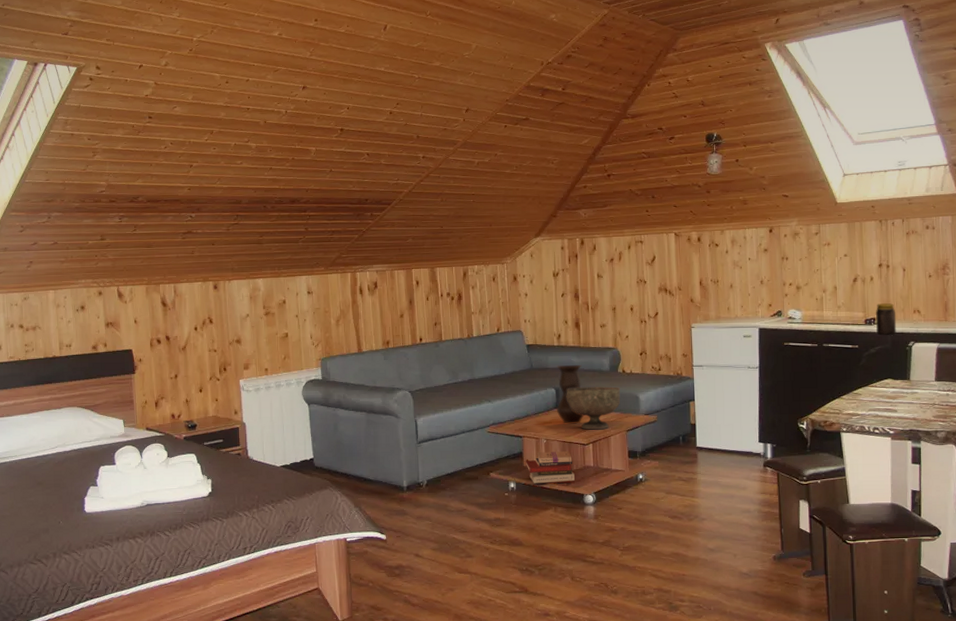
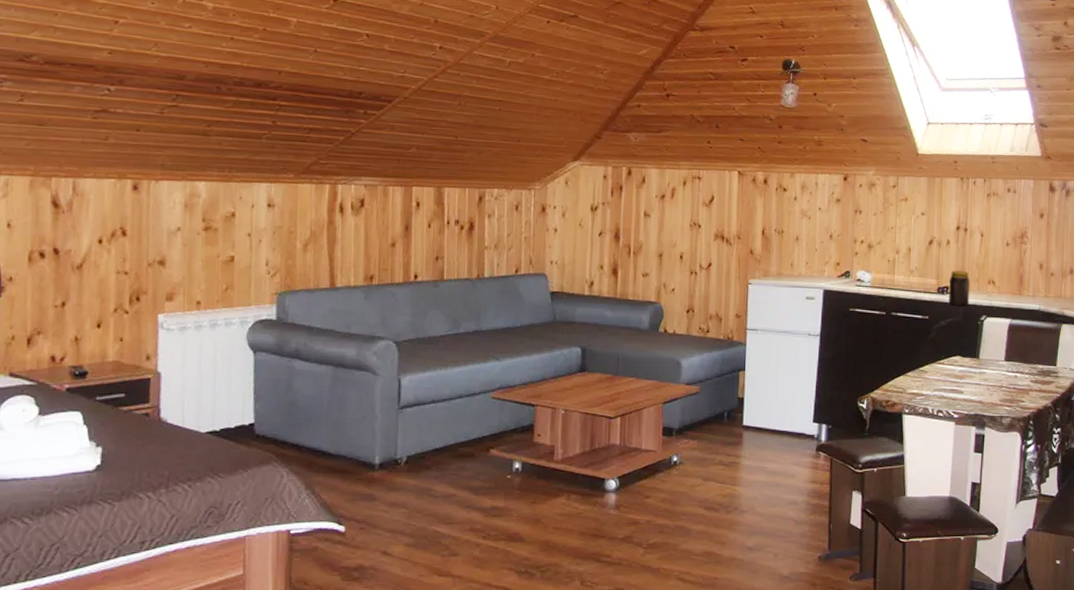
books: present [526,451,575,483] -> none [536,425,596,464]
vase: present [556,364,584,424] -> none [580,319,616,392]
decorative bowl: present [566,386,621,430] -> none [593,347,660,400]

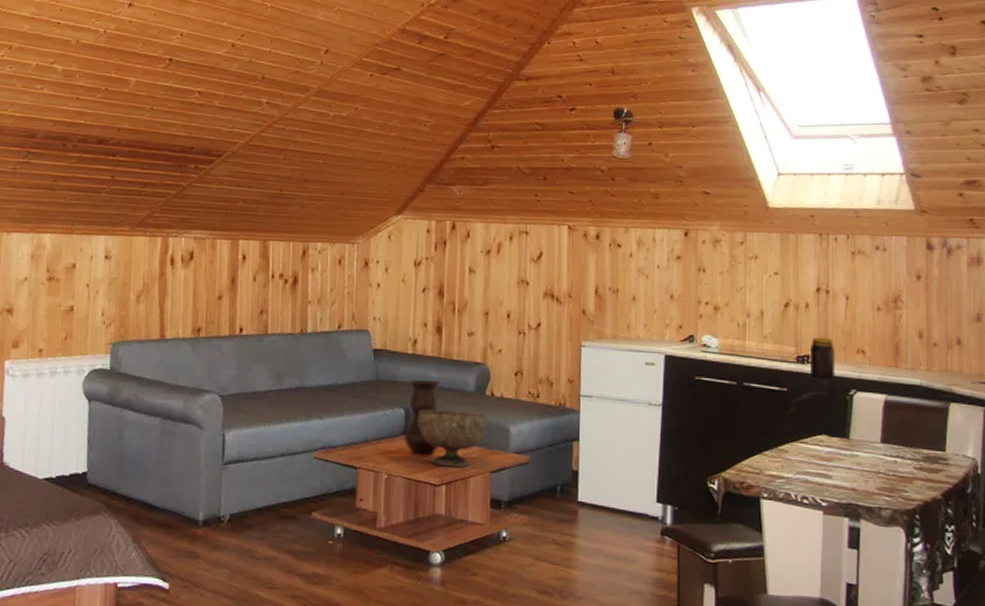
vase: none [580,319,616,392] -> present [403,379,441,457]
decorative bowl: none [593,347,660,400] -> present [417,409,487,468]

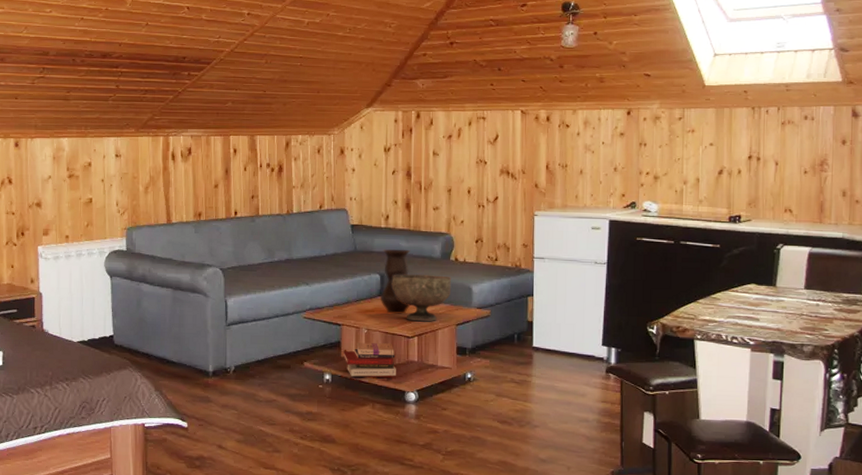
books: none [359,490,420,534] -> present [343,342,396,378]
jar: present [810,337,836,380] -> none [741,200,765,236]

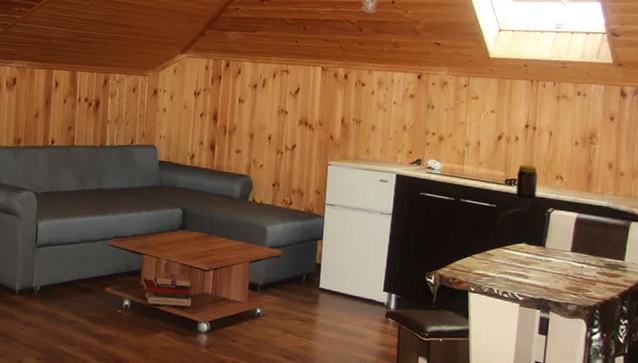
vase: present [380,249,411,314] -> none [181,186,212,248]
decorative bowl: present [391,274,452,322] -> none [192,210,249,258]
jar: none [741,200,765,236] -> present [516,165,538,200]

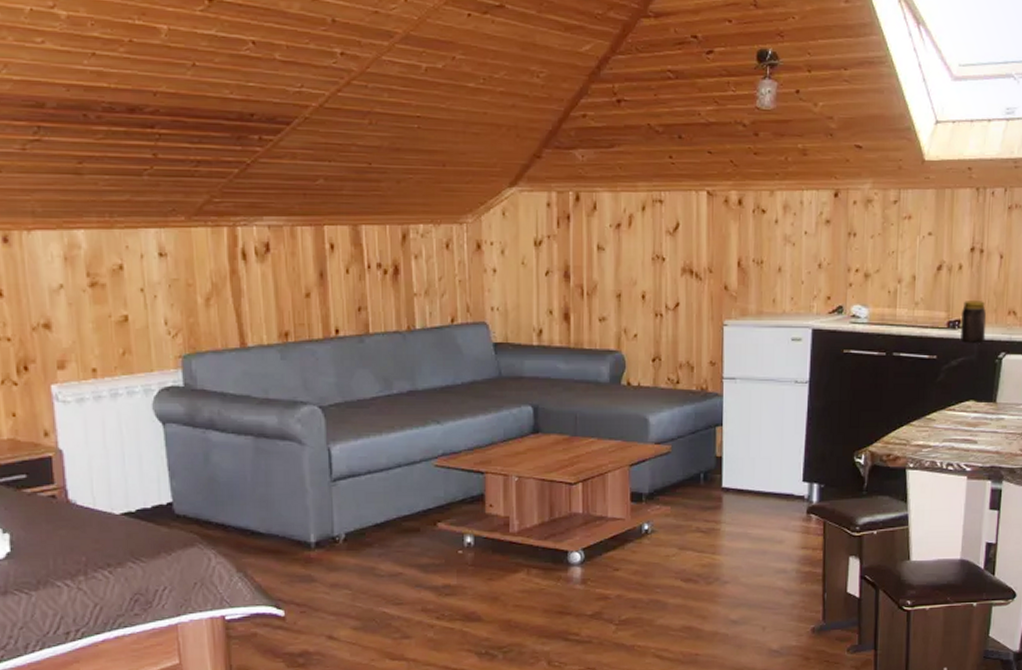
books: present [143,272,192,308] -> none [489,493,556,537]

